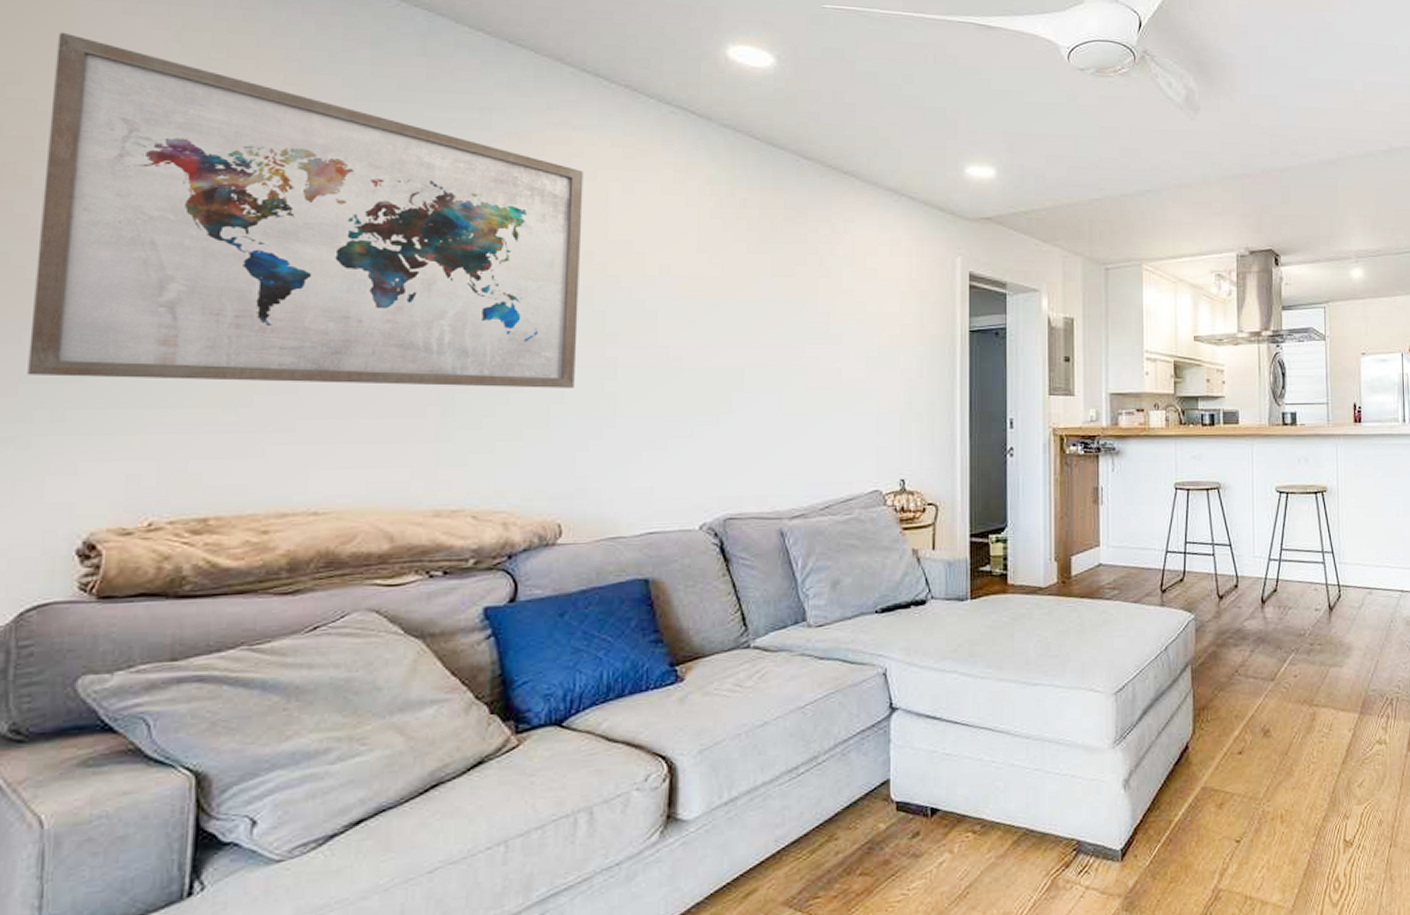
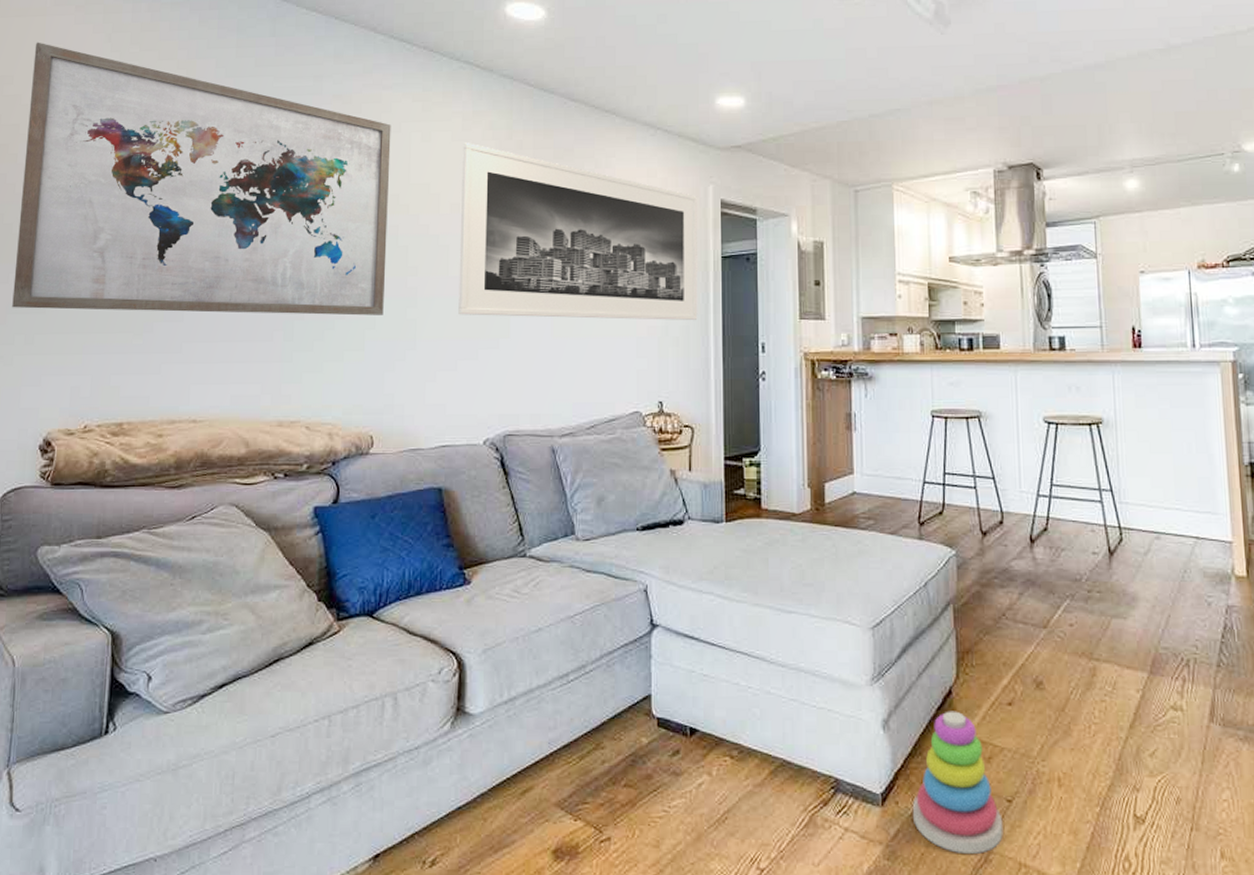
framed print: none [669,197,944,395] -> present [458,142,698,320]
stacking toy: none [1149,764,1232,895] -> present [912,711,1003,854]

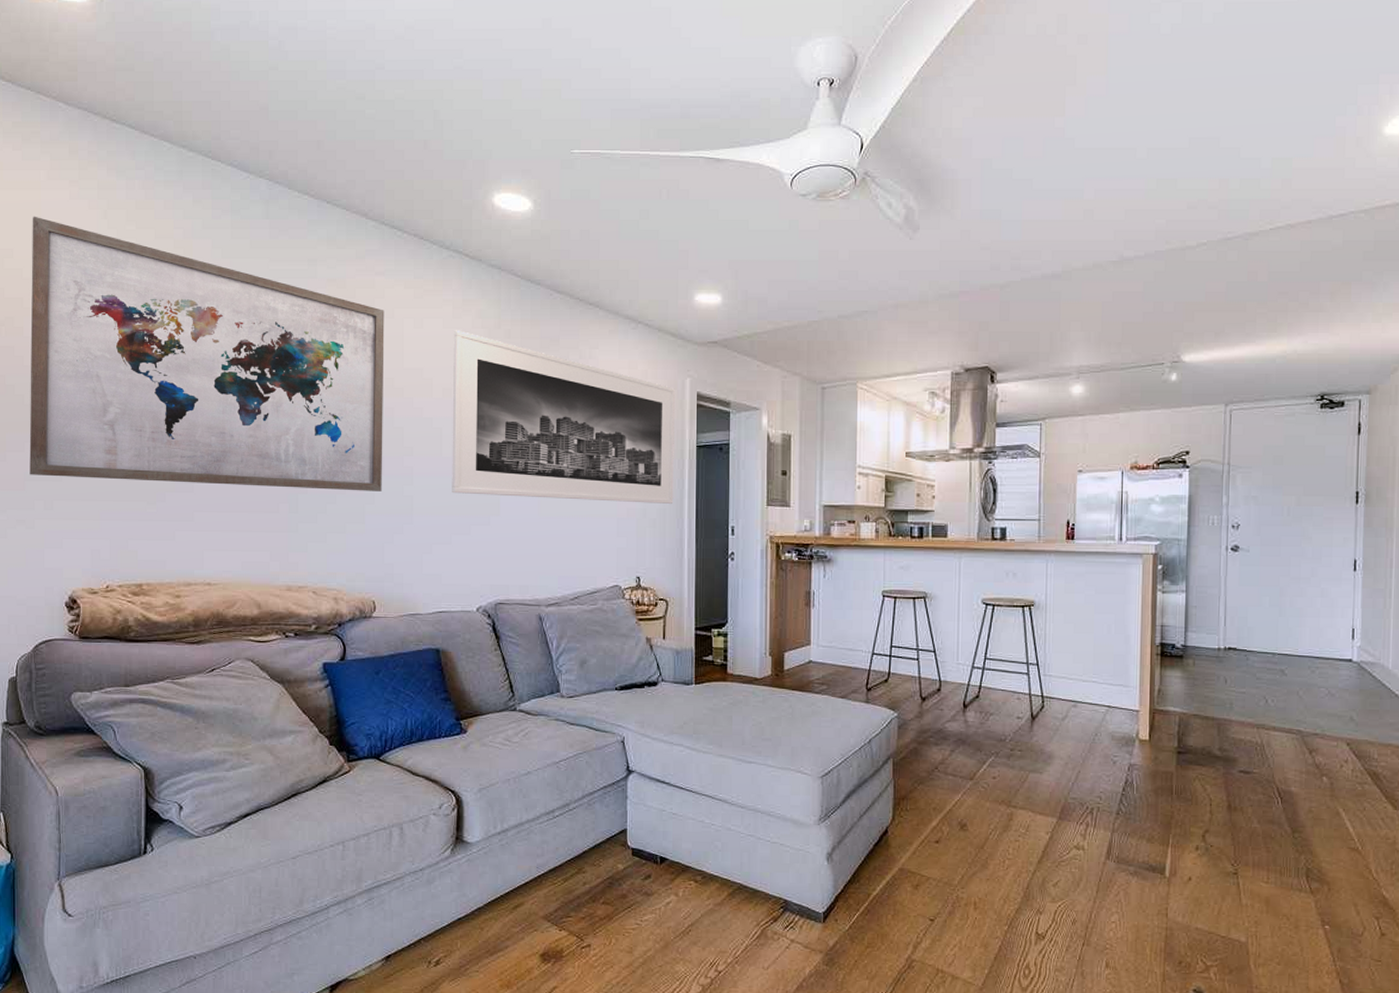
stacking toy: present [912,711,1003,854] -> none [849,846,925,961]

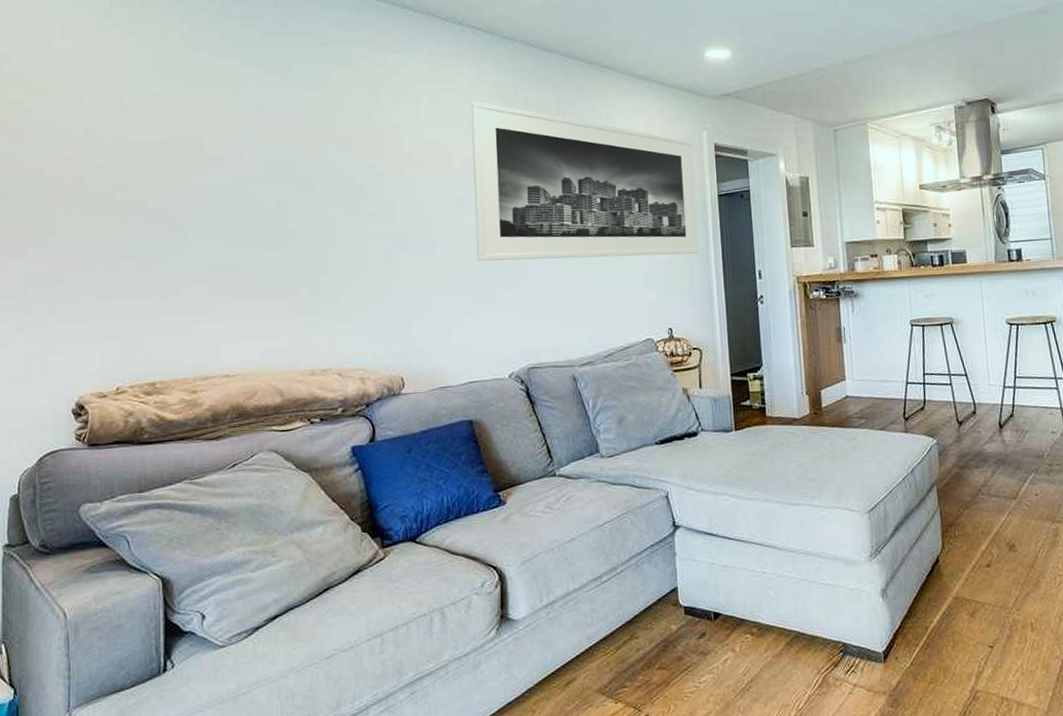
wall art: present [29,216,385,491] -> none [30,19,405,280]

